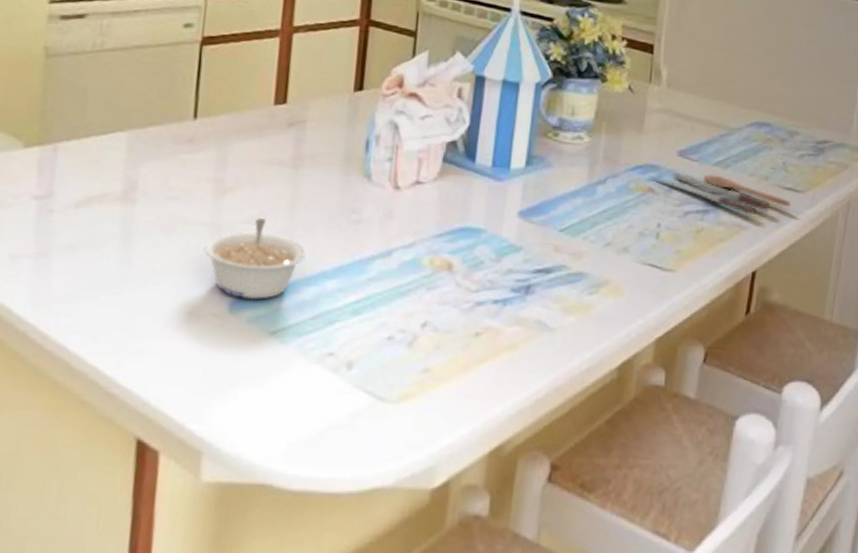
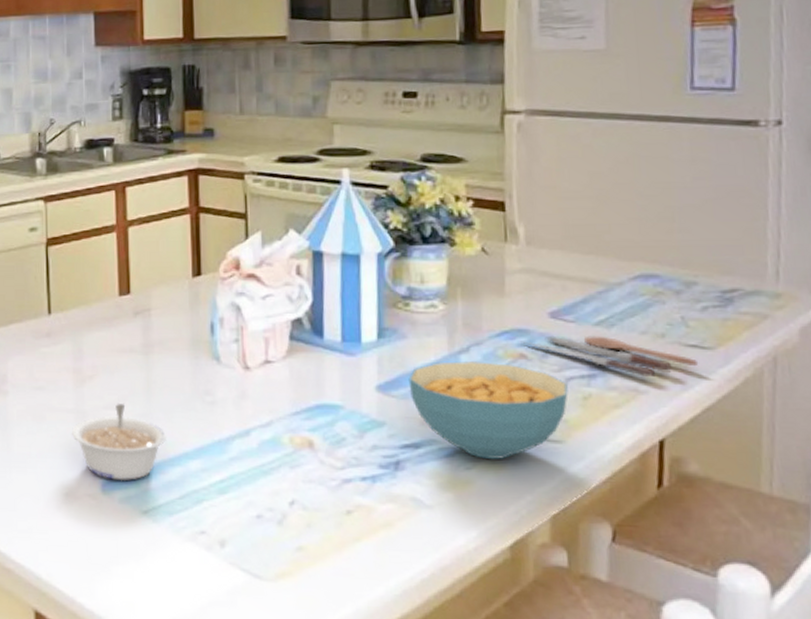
cereal bowl: none [548,192,685,286] -> present [408,361,568,459]

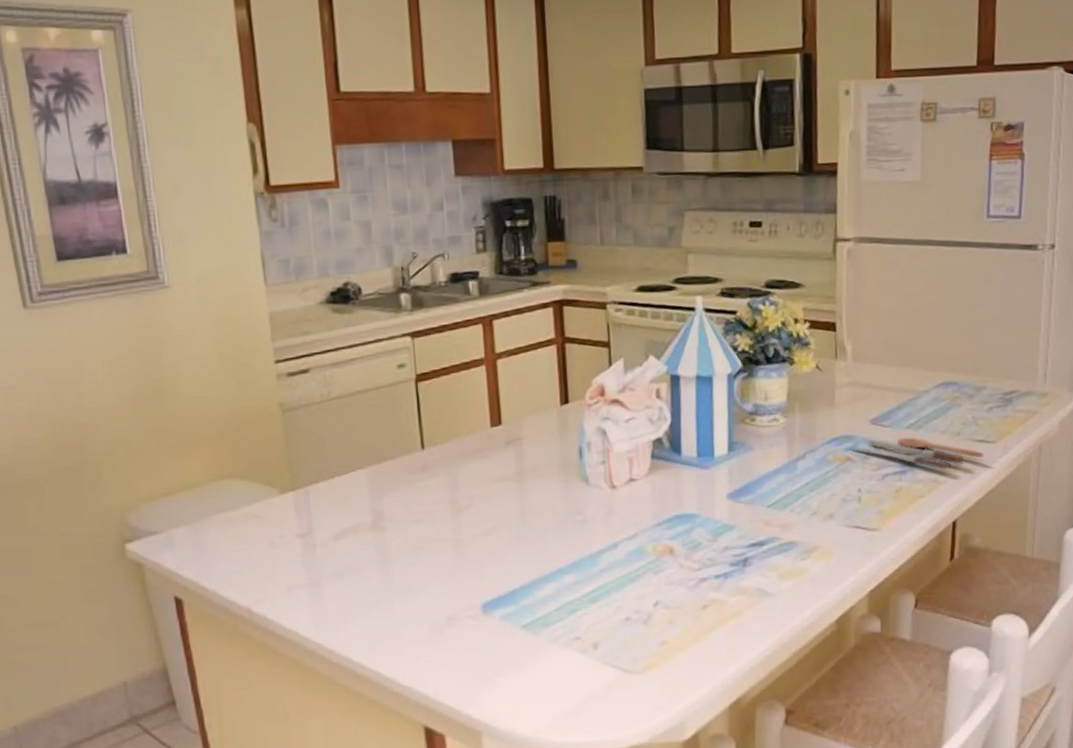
legume: present [72,403,166,480] -> none [451,528,541,600]
cereal bowl: present [408,361,568,459] -> none [754,466,884,550]

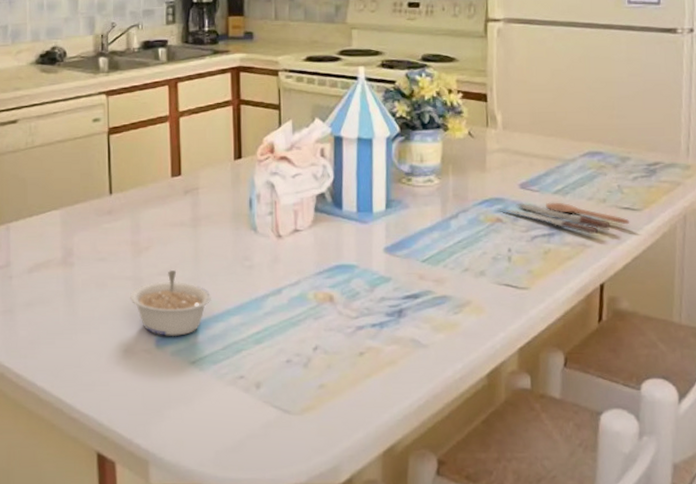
legume: none [451,528,541,600] -> present [130,269,211,336]

